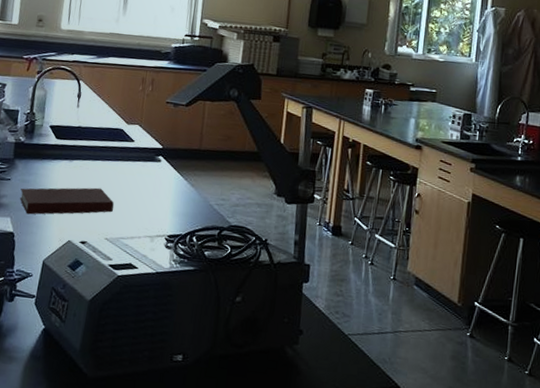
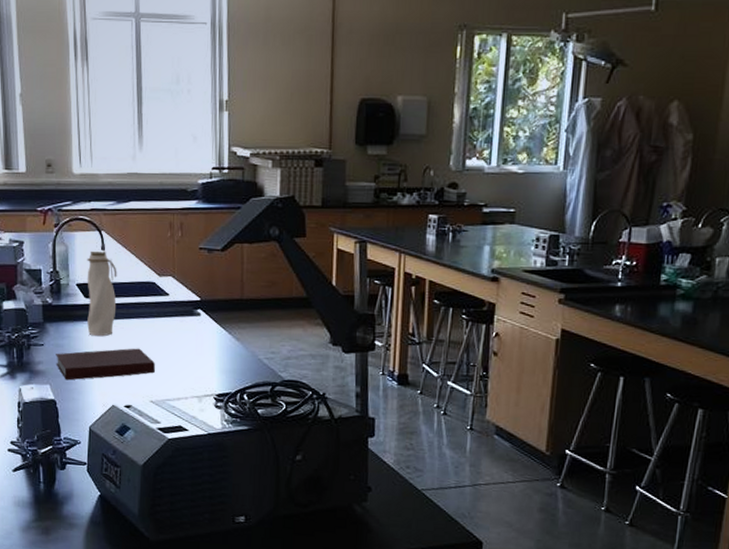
water bottle: none [54,96,90,175] -> present [87,249,117,336]

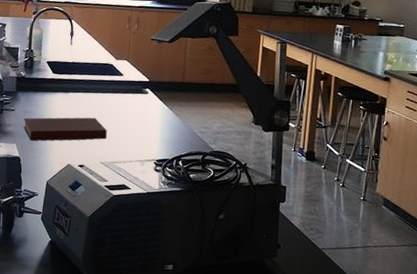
water bottle: present [87,249,117,336] -> none [53,34,82,106]

